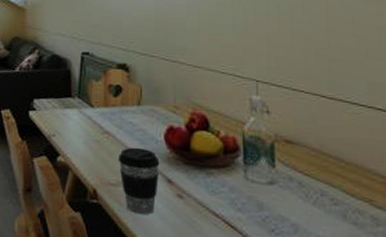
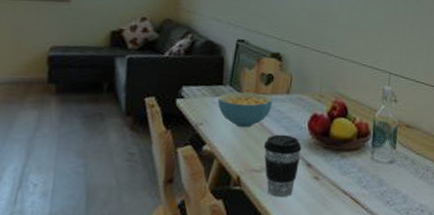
cereal bowl: none [67,104,123,140] -> present [217,92,273,128]

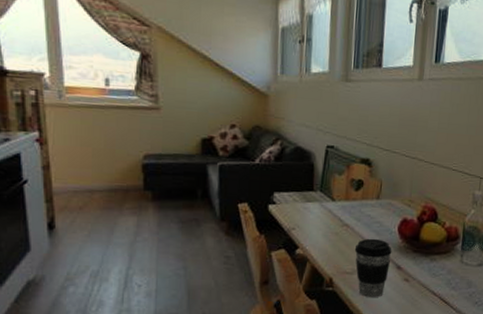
cereal bowl: present [217,92,273,128] -> none [308,197,363,233]

